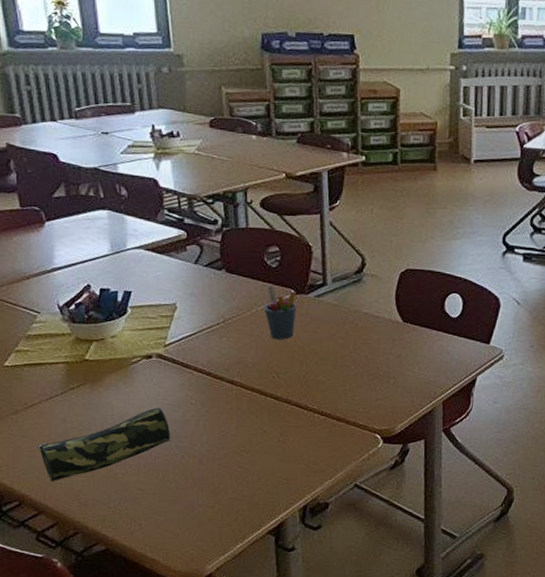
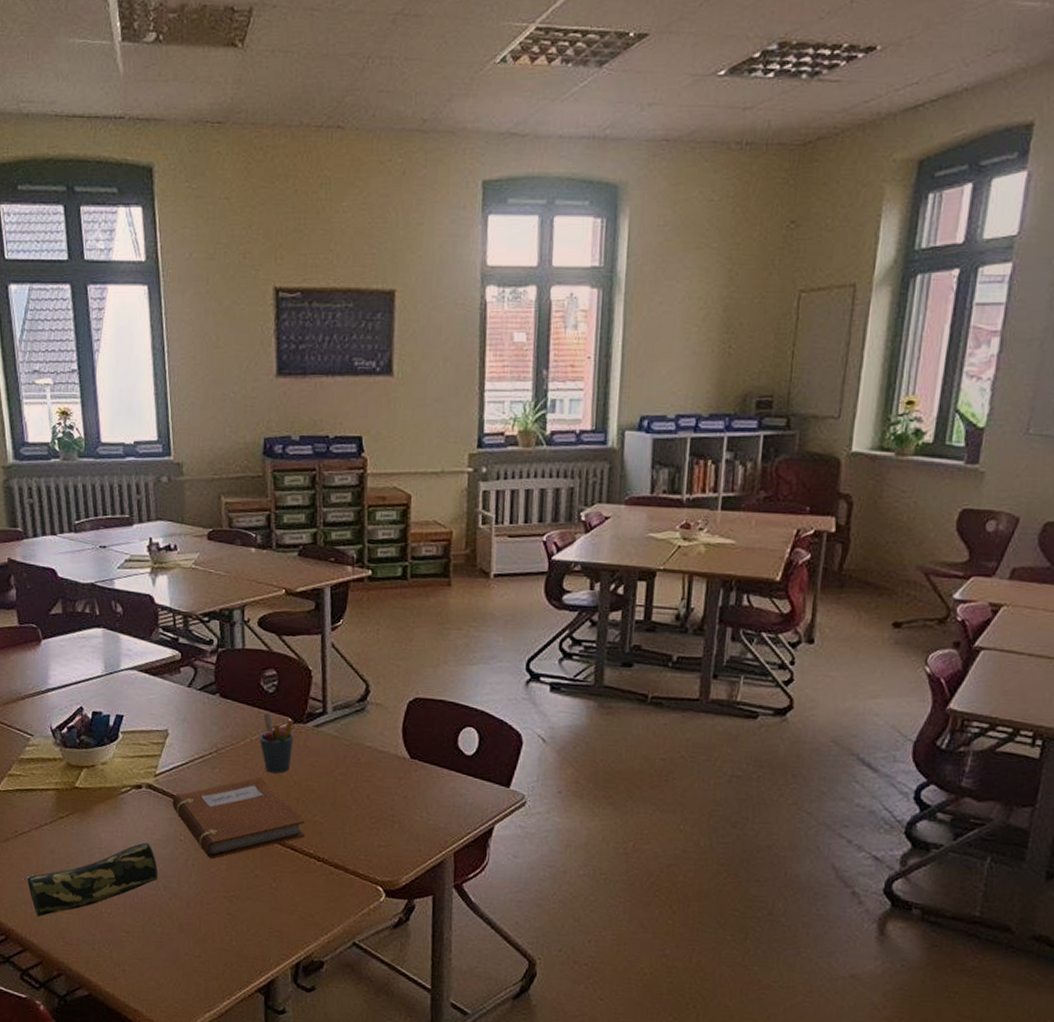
notebook: none [183,344,309,419] -> present [172,777,305,860]

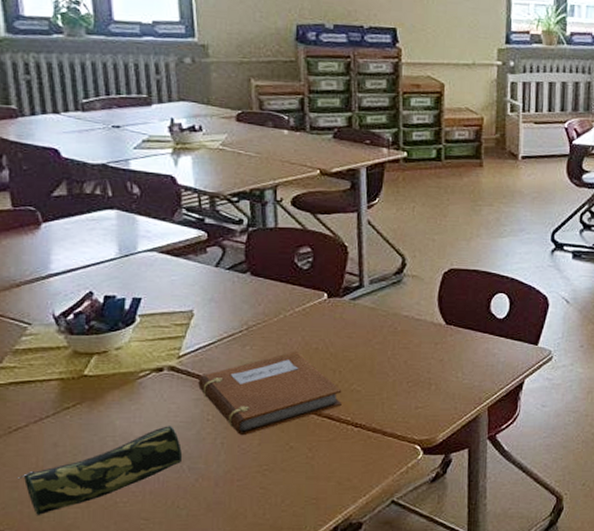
pen holder: present [258,712,294,774] -> none [293,288,330,347]

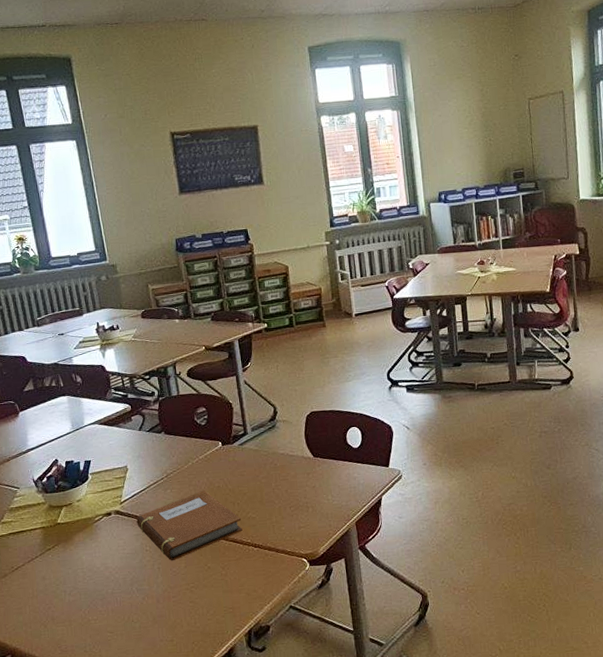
pencil case: present [18,426,183,515] -> none [21,557,132,633]

